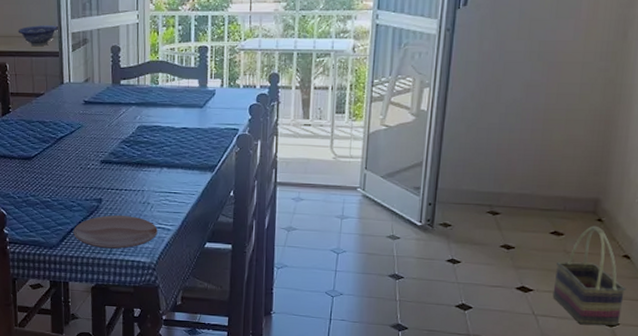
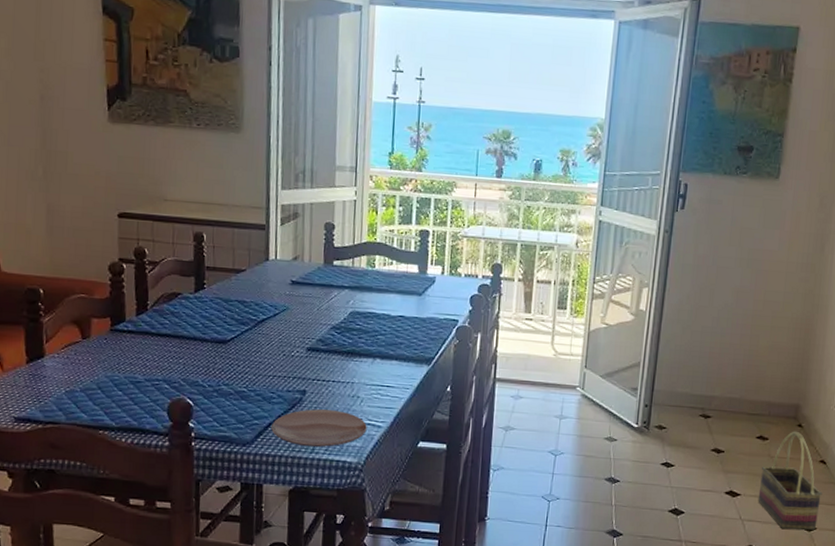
decorative bowl: present [18,25,58,47] -> none [219,193,266,217]

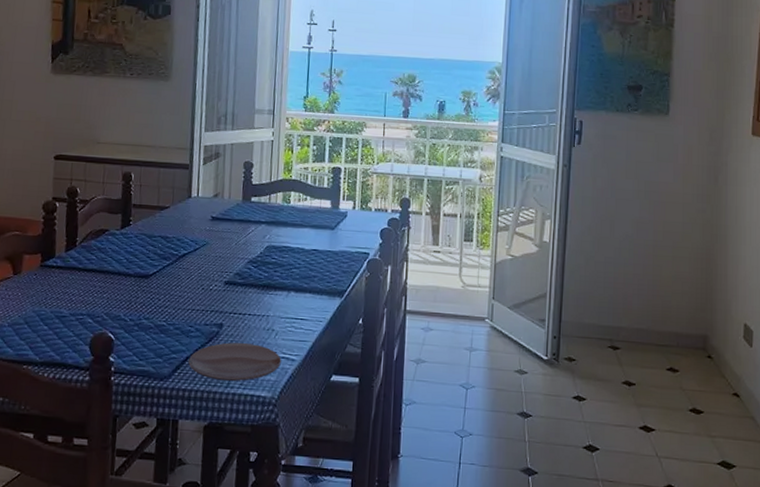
basket: present [758,431,823,530] -> none [673,362,739,468]

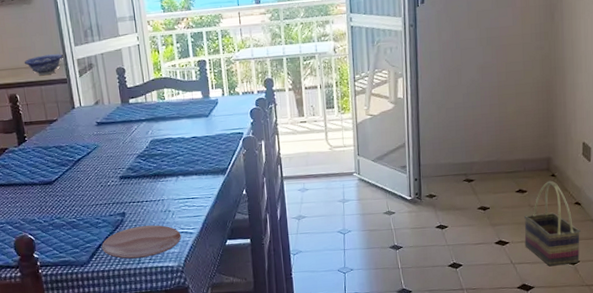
decorative bowl: none [147,135,190,158] -> present [24,54,63,76]
basket: none [673,362,739,468] -> present [523,180,581,267]

